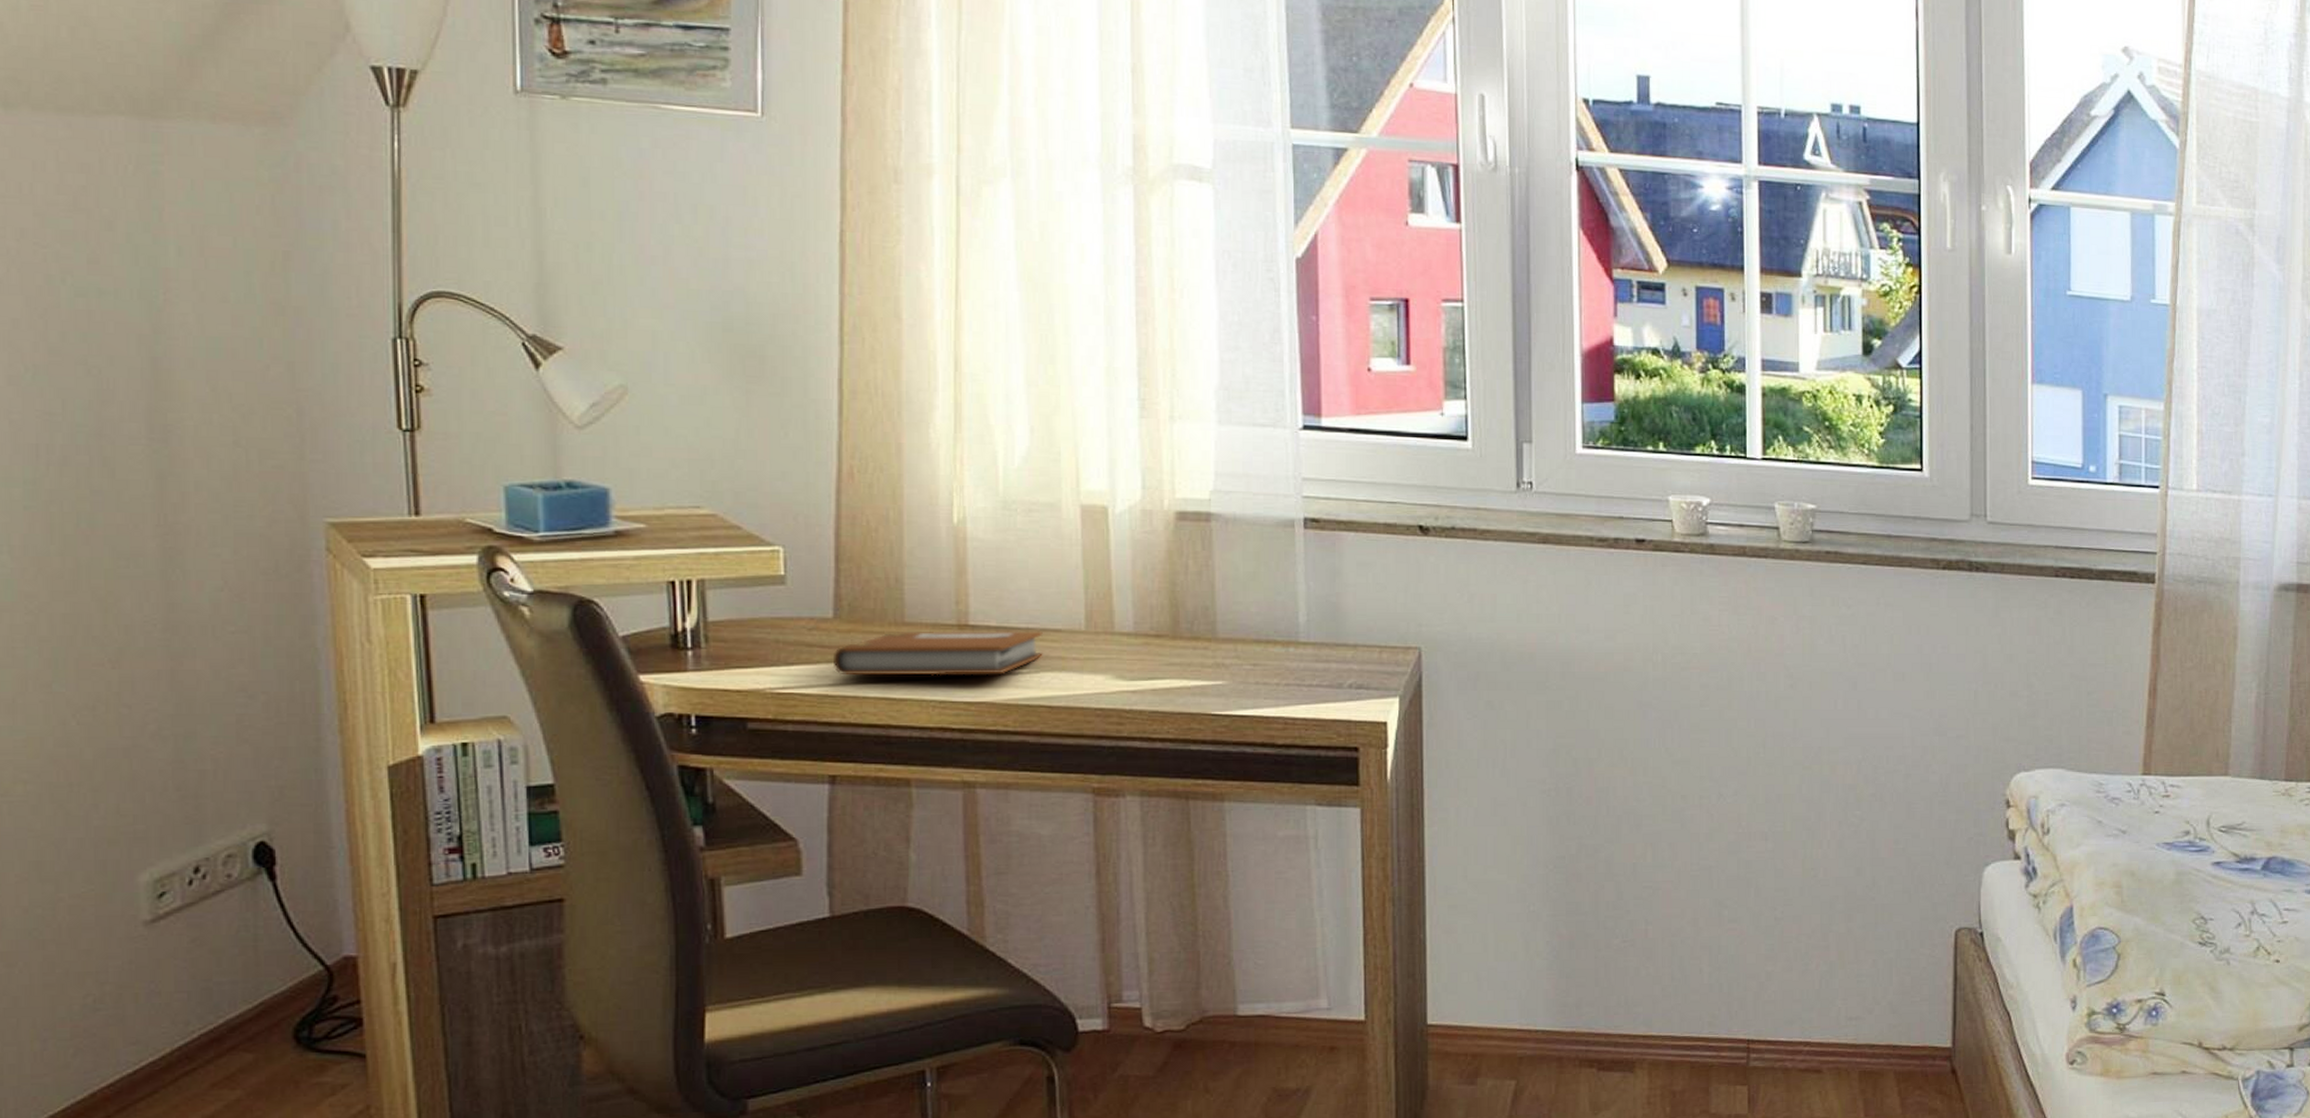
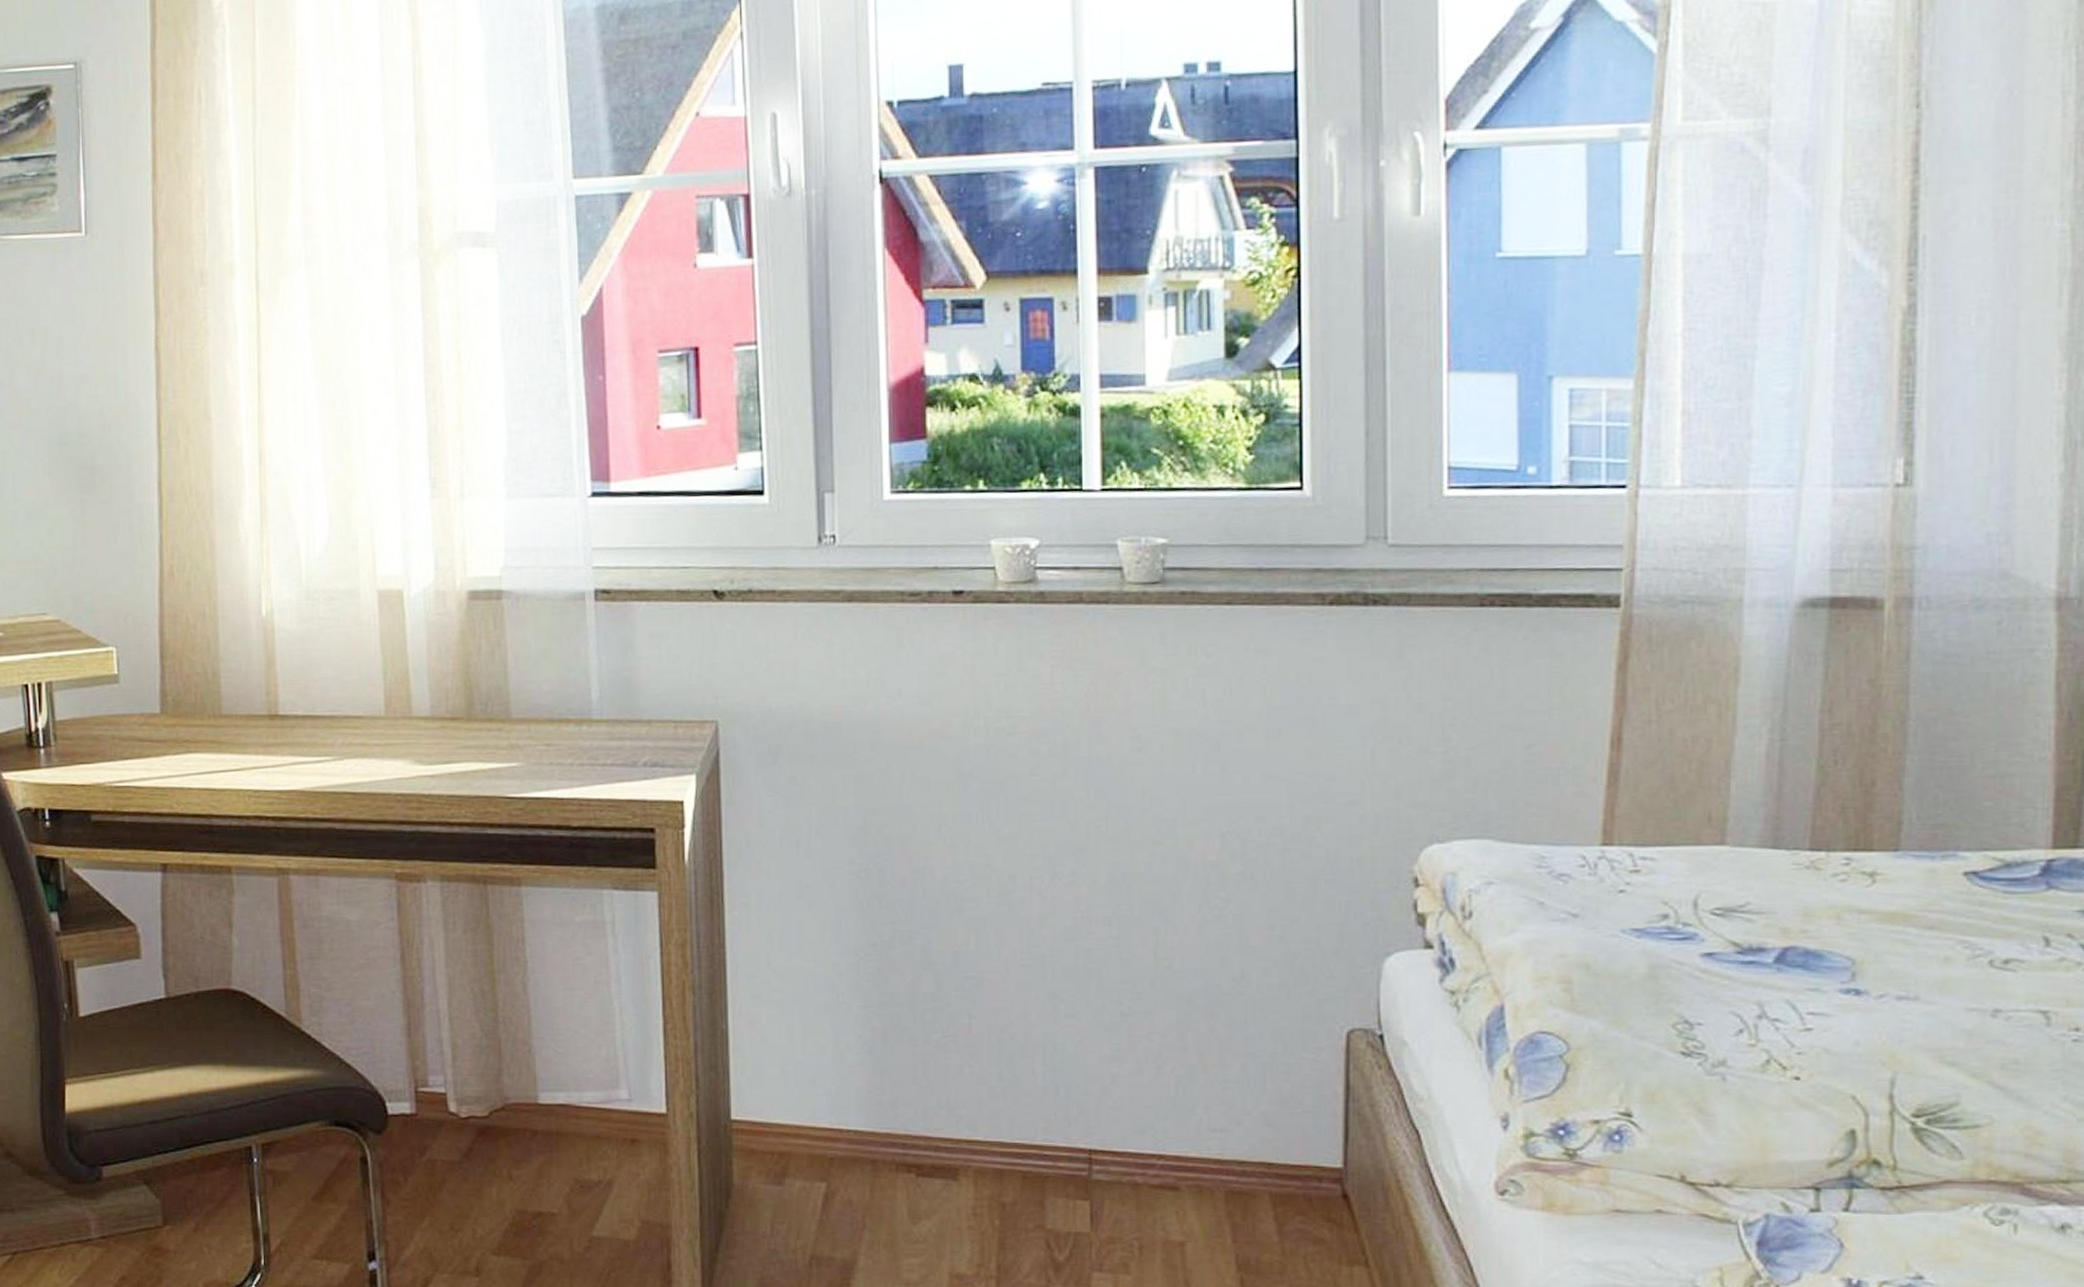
notebook: present [834,631,1043,676] -> none [162,718,346,768]

